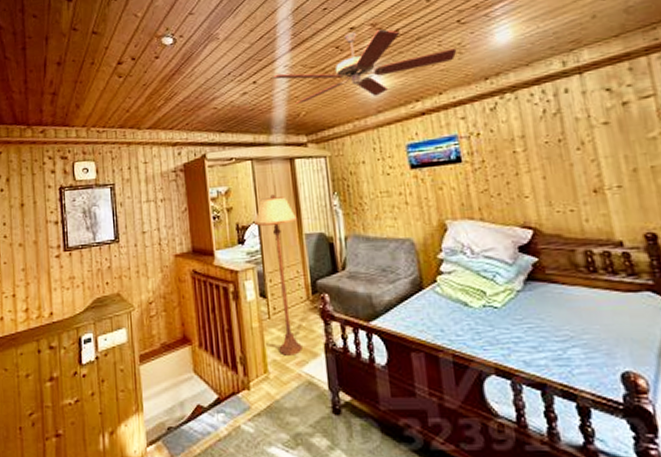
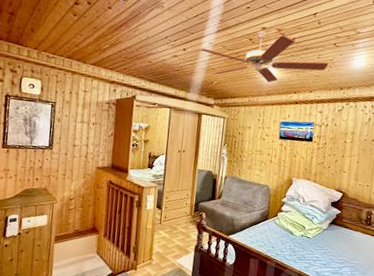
floor lamp: present [253,194,303,356] -> none [162,137,196,251]

